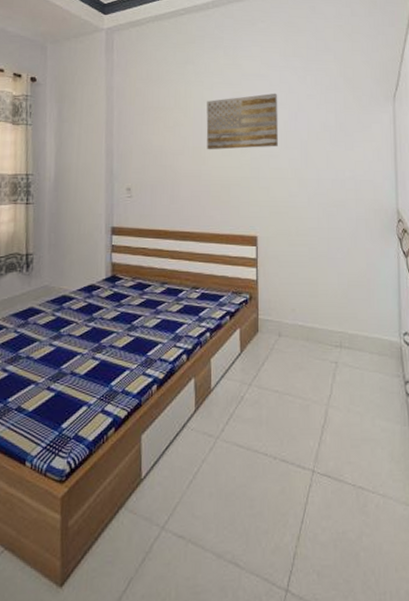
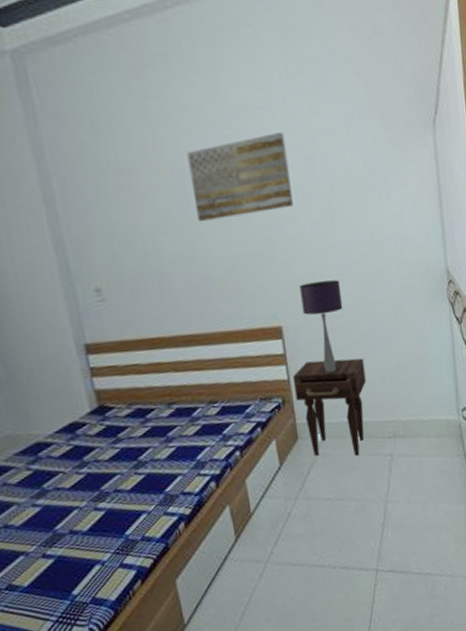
nightstand: none [260,268,321,357] -> present [292,358,366,456]
table lamp: none [275,205,308,280] -> present [299,280,343,373]

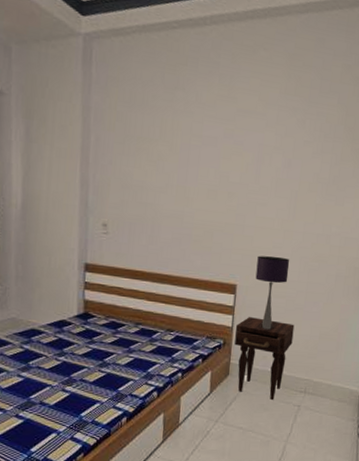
wall art: present [187,131,293,222] -> none [192,134,273,195]

